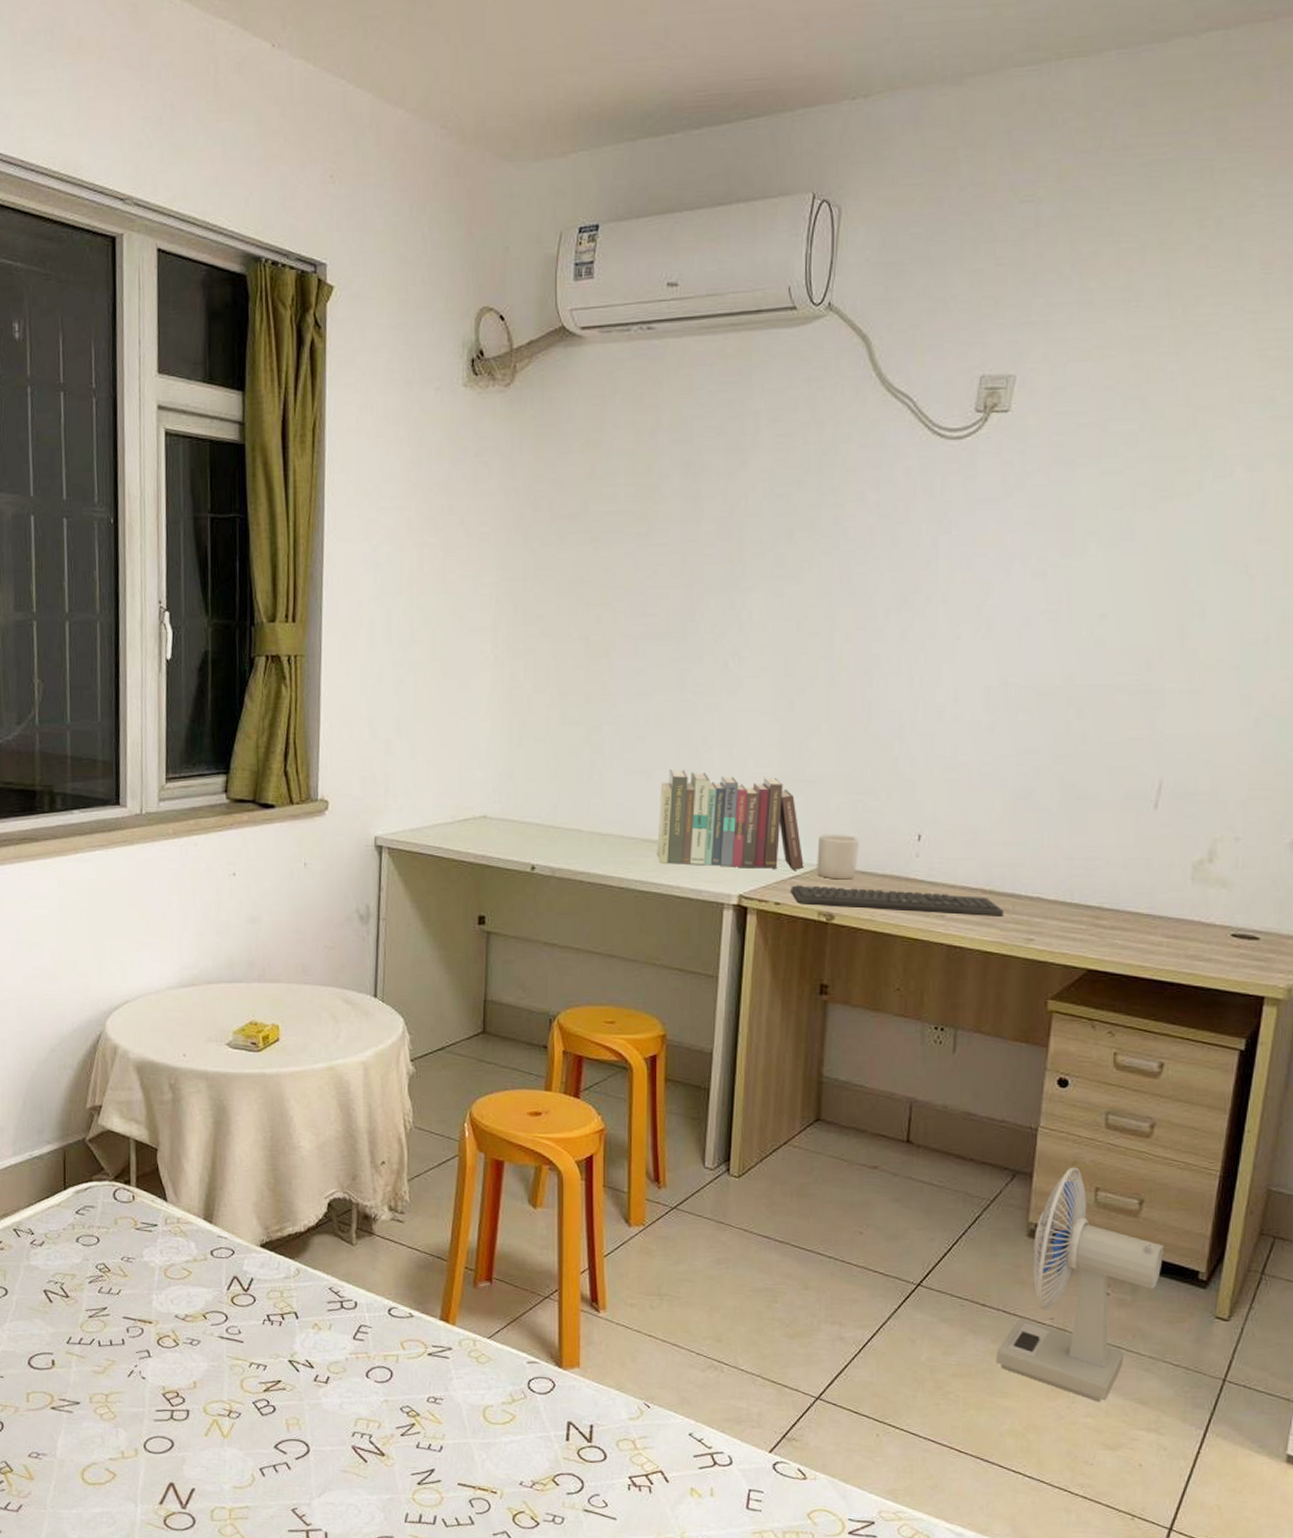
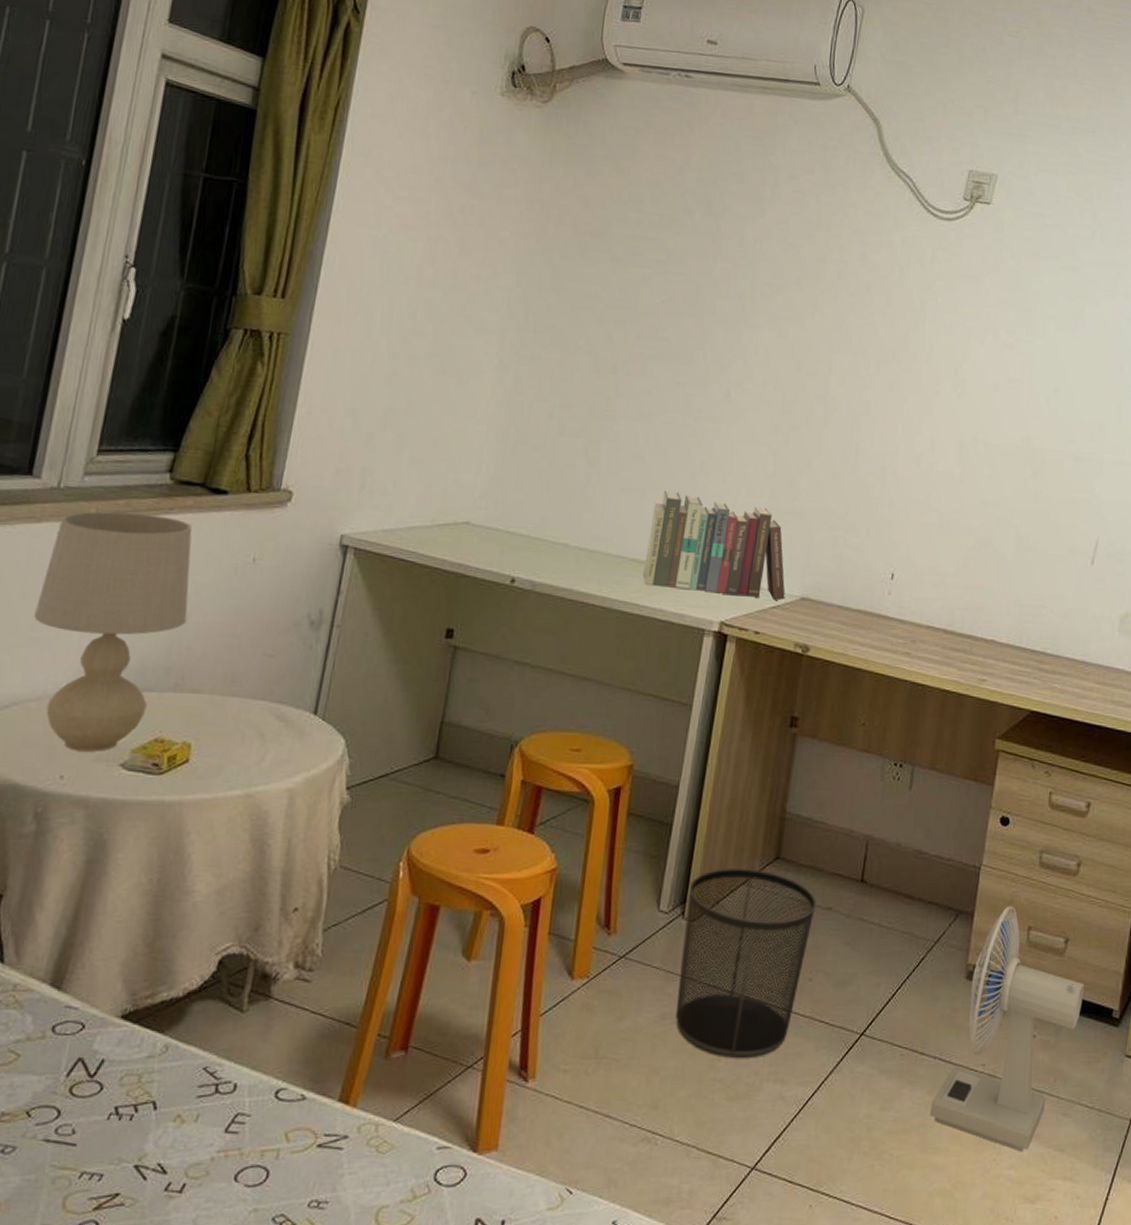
table lamp: none [141,830,259,1034] -> present [34,511,193,752]
waste bin: none [730,1129,861,1301] -> present [676,868,816,1058]
computer keyboard: present [791,885,1003,916] -> none [770,615,962,657]
mug: present [817,834,860,880] -> none [796,566,839,613]

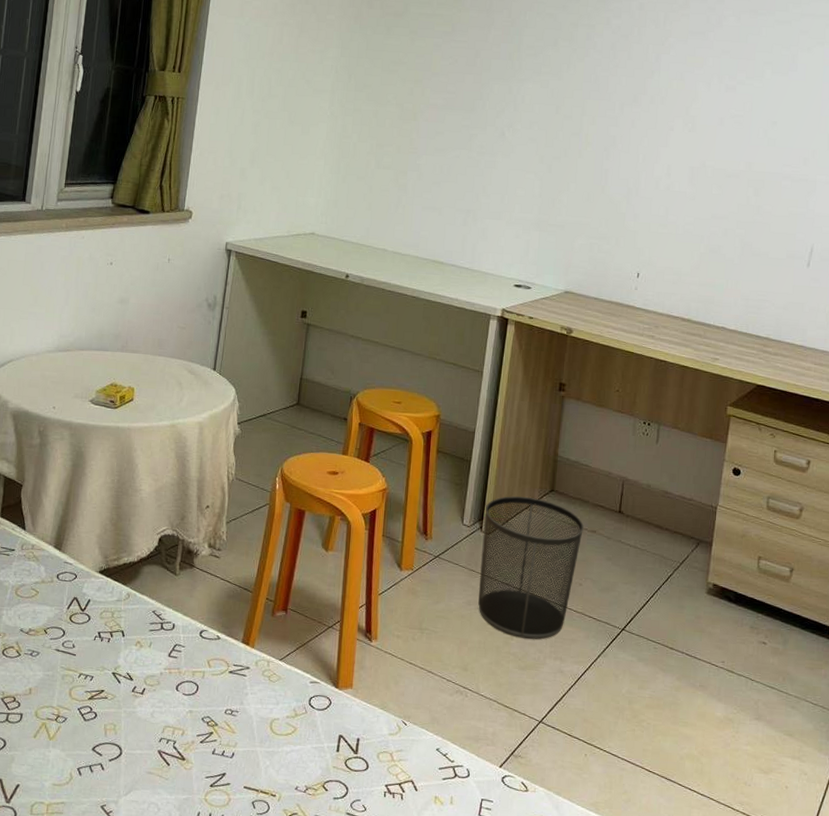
table lamp: present [34,511,193,752] -> none [32,226,128,391]
books: present [643,491,786,600] -> none [443,209,552,293]
electric fan: present [929,906,1084,1152] -> none [679,539,808,733]

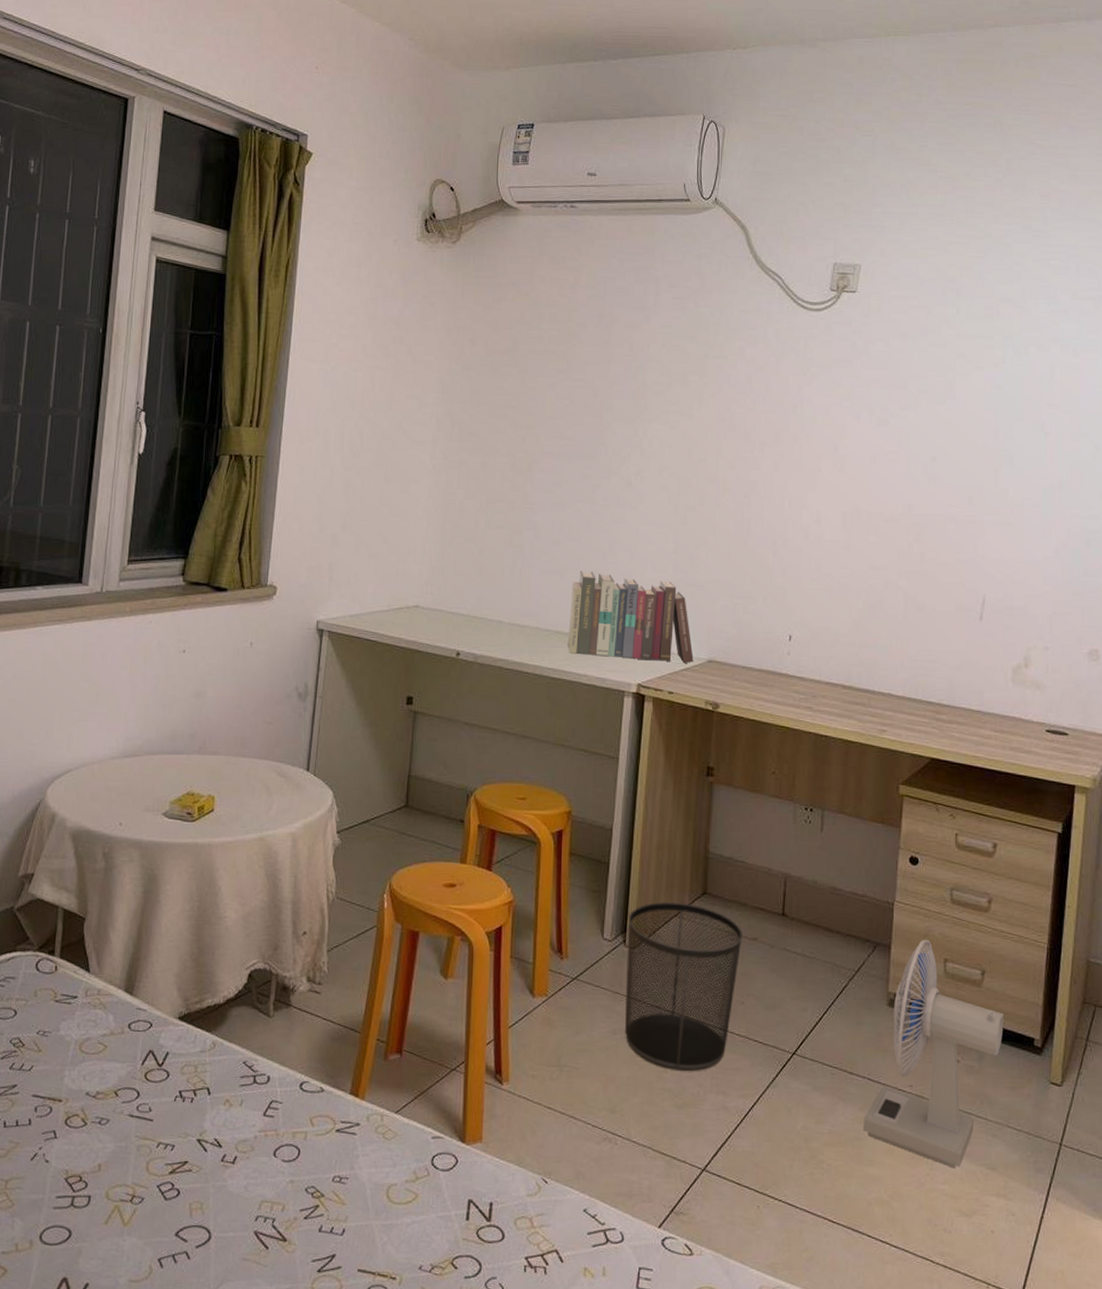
books: none [443,209,552,293] -> present [568,570,694,663]
electric fan: none [679,539,808,733] -> present [862,939,1004,1169]

